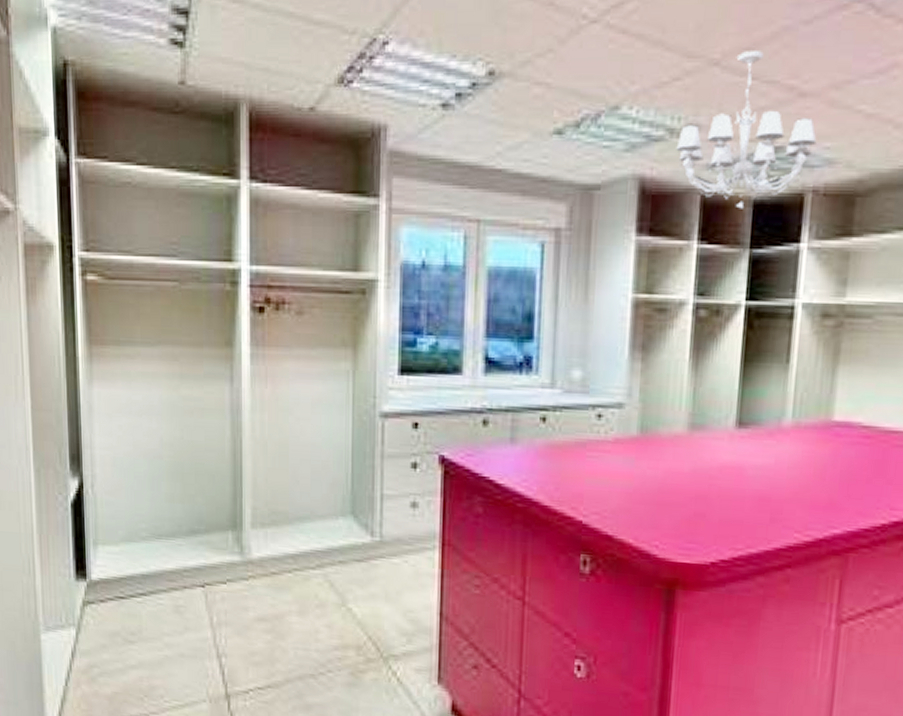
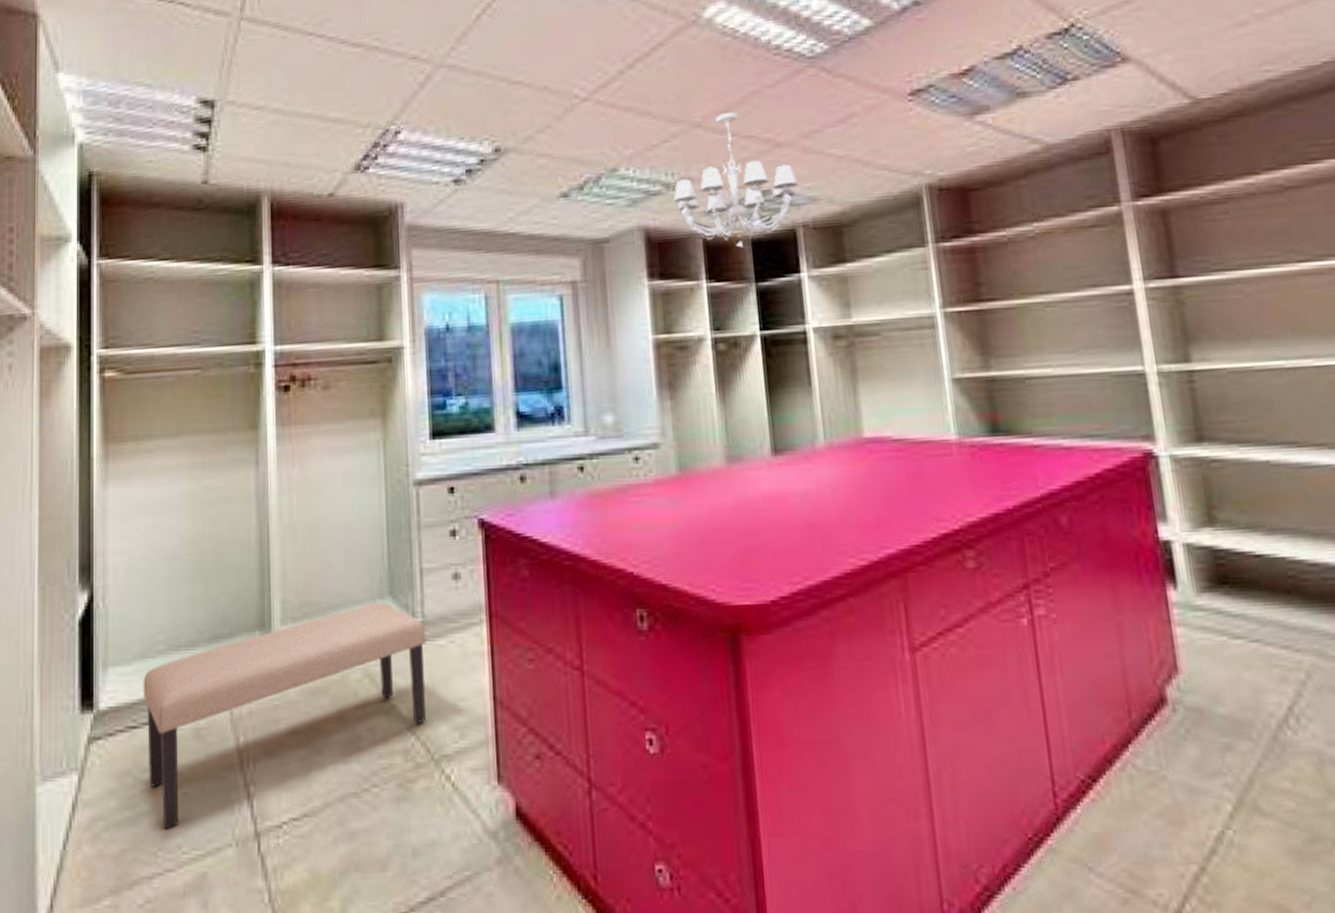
bench: none [128,519,382,682] -> present [143,602,426,829]

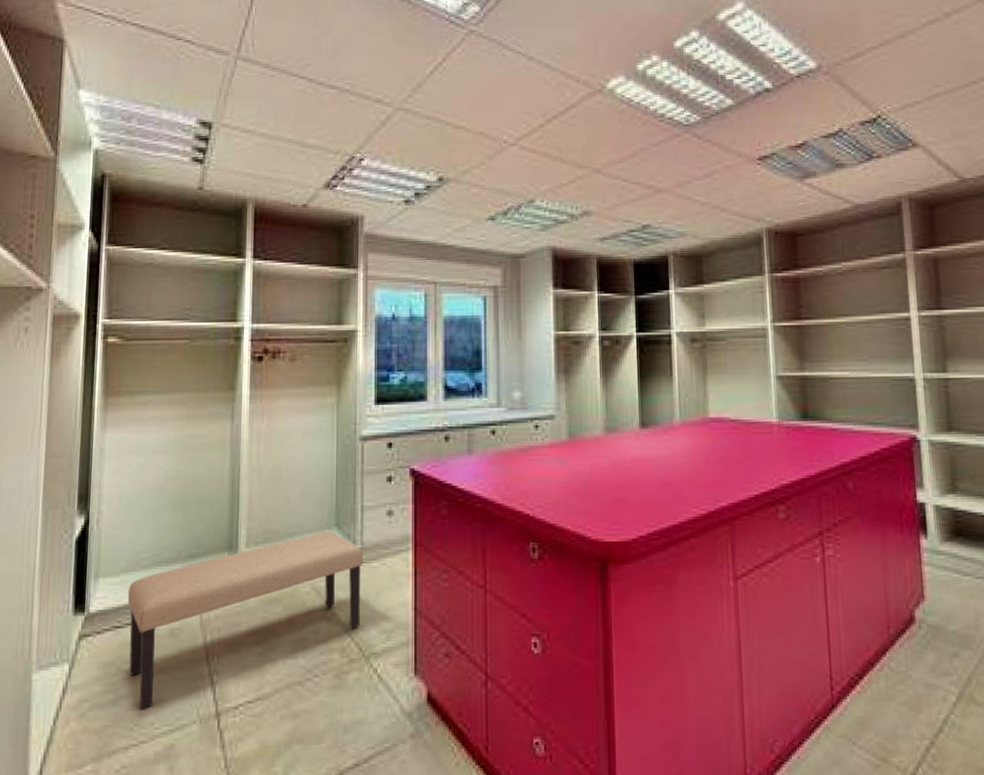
chandelier: present [673,112,798,248] -> none [576,163,671,268]

